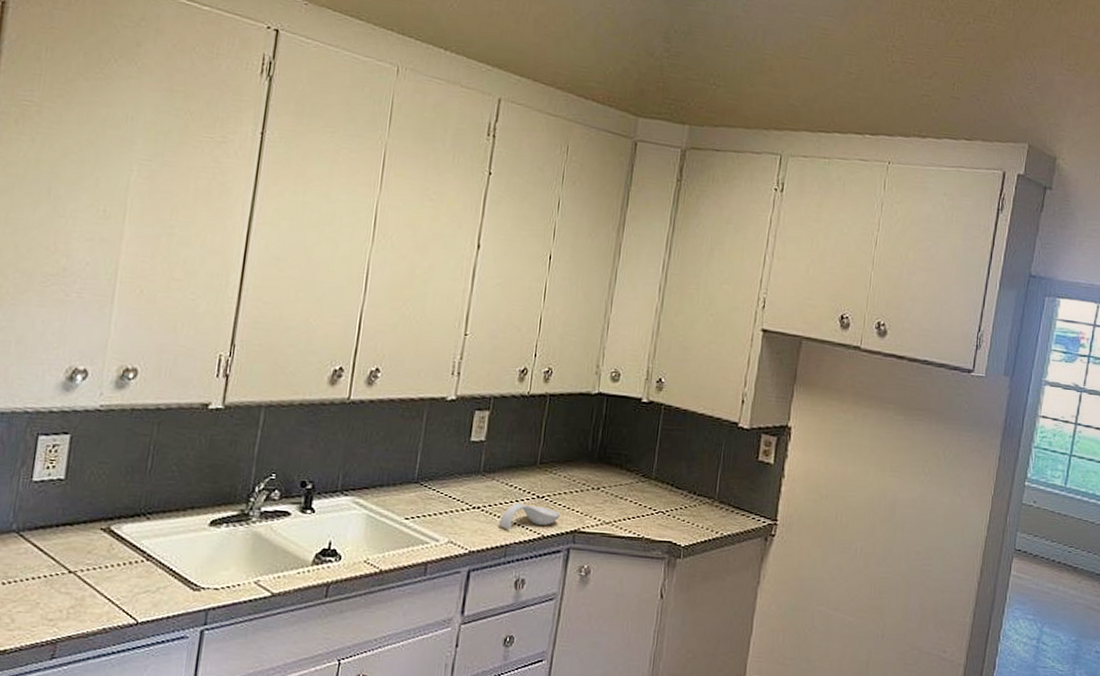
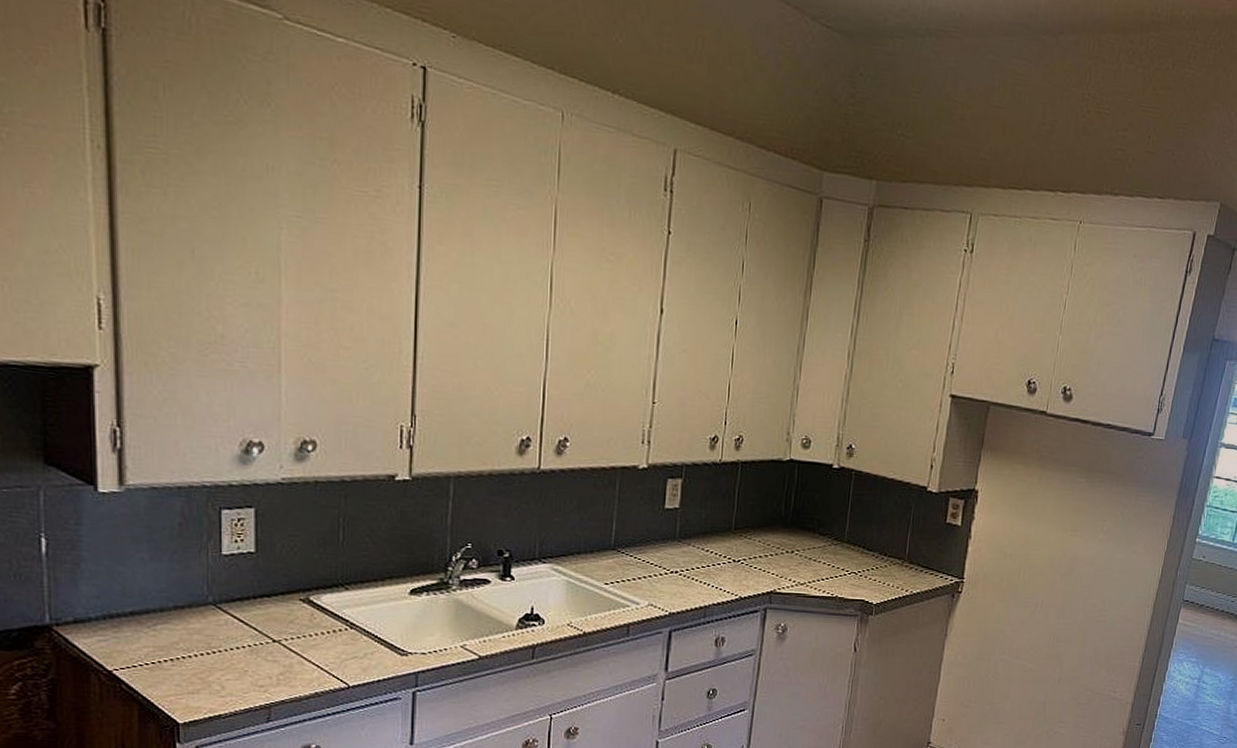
spoon rest: present [499,502,561,529] -> none [697,566,757,592]

